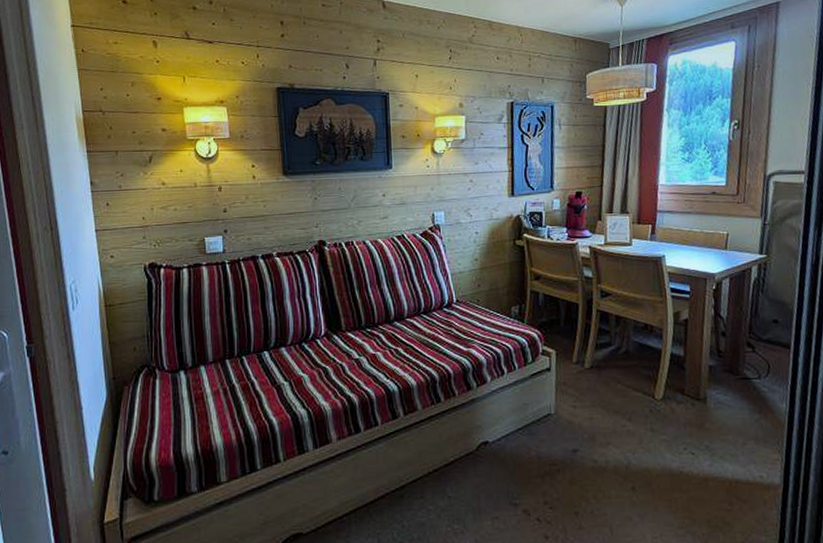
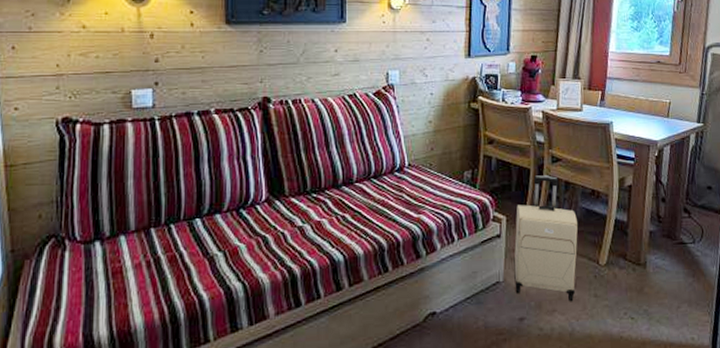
suitcase: none [564,310,631,436] -> present [513,175,578,302]

